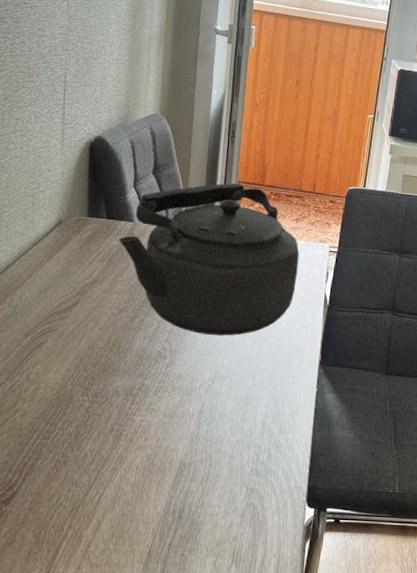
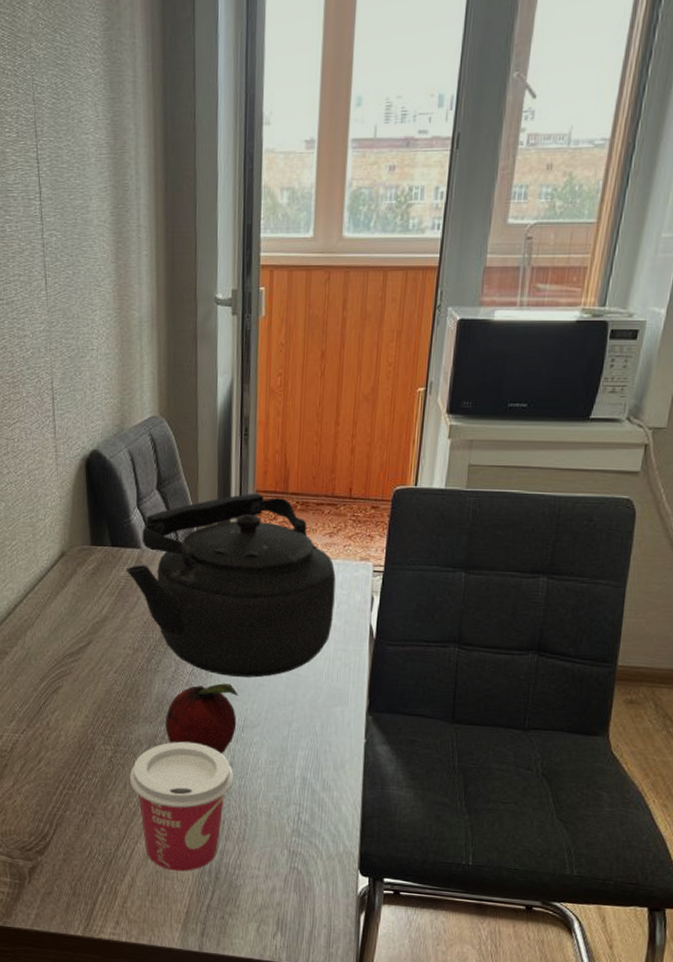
cup: none [104,392,202,513] -> present [129,741,234,872]
fruit: none [142,340,212,403] -> present [165,683,239,754]

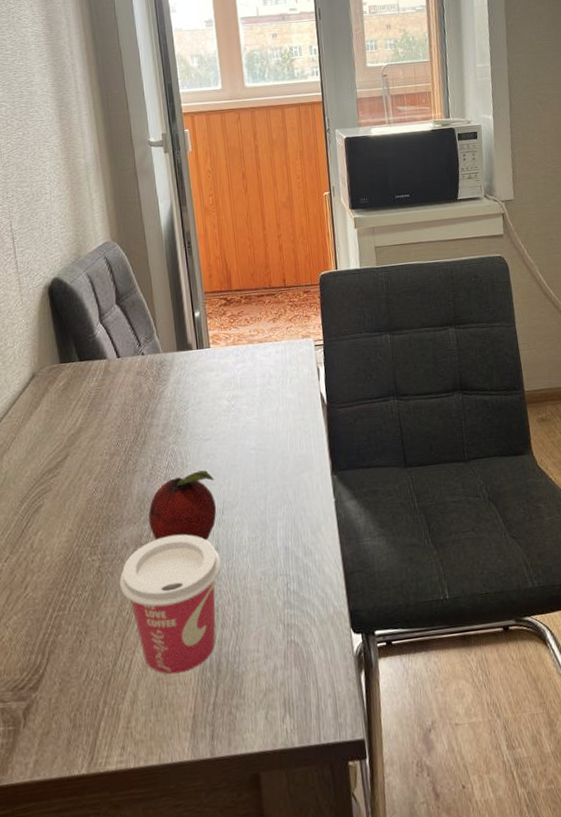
kettle: present [126,493,336,678] -> none [95,294,288,464]

